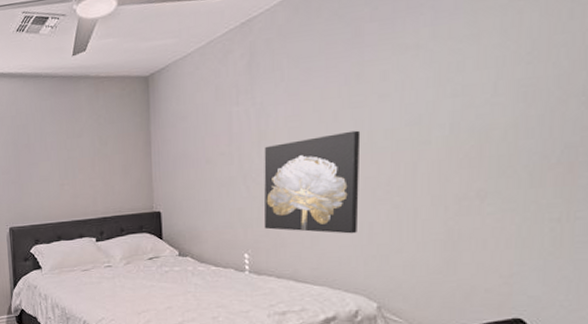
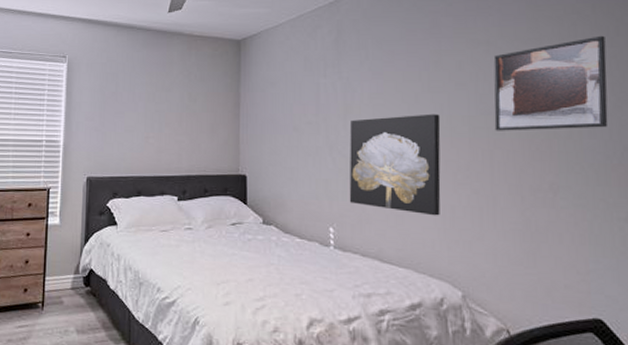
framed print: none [420,21,556,142] -> present [493,35,609,131]

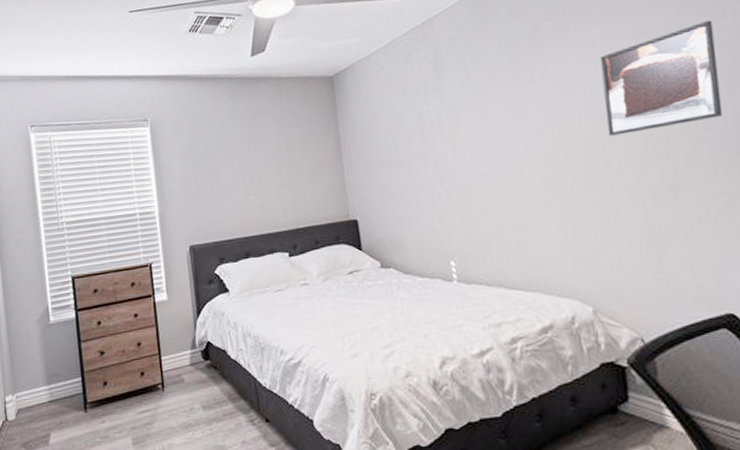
wall art: present [349,114,441,216] -> none [458,126,562,234]

